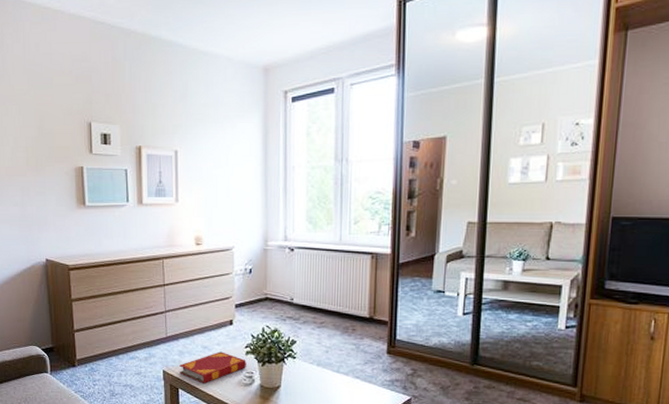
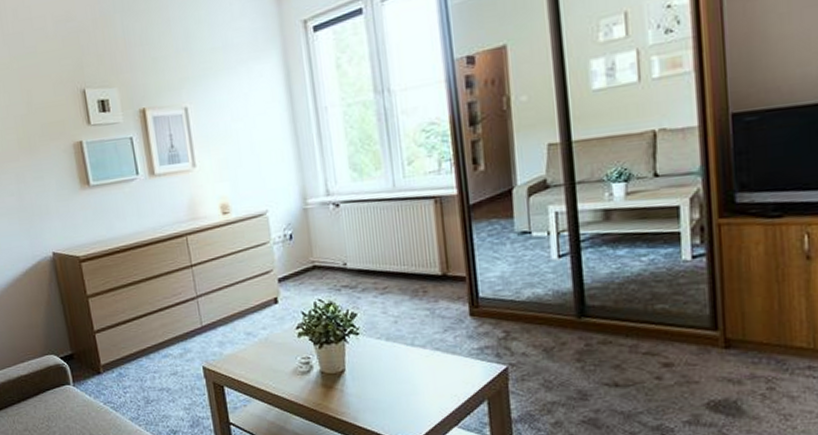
hardback book: present [180,351,246,384] -> none [221,336,301,377]

